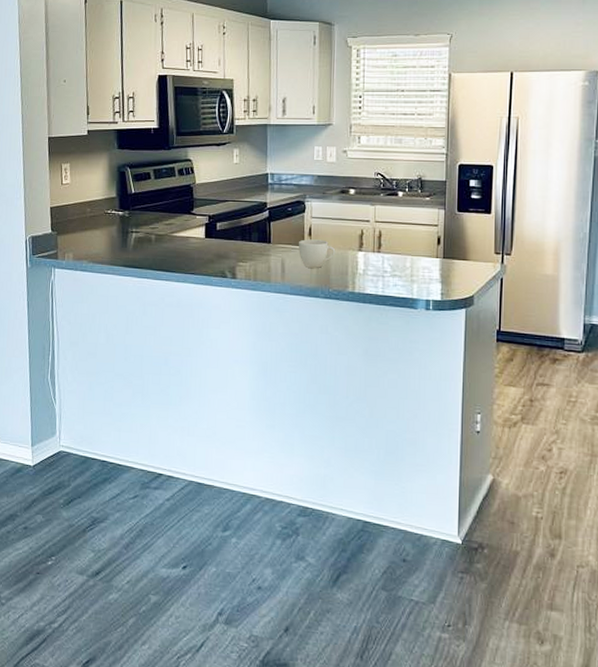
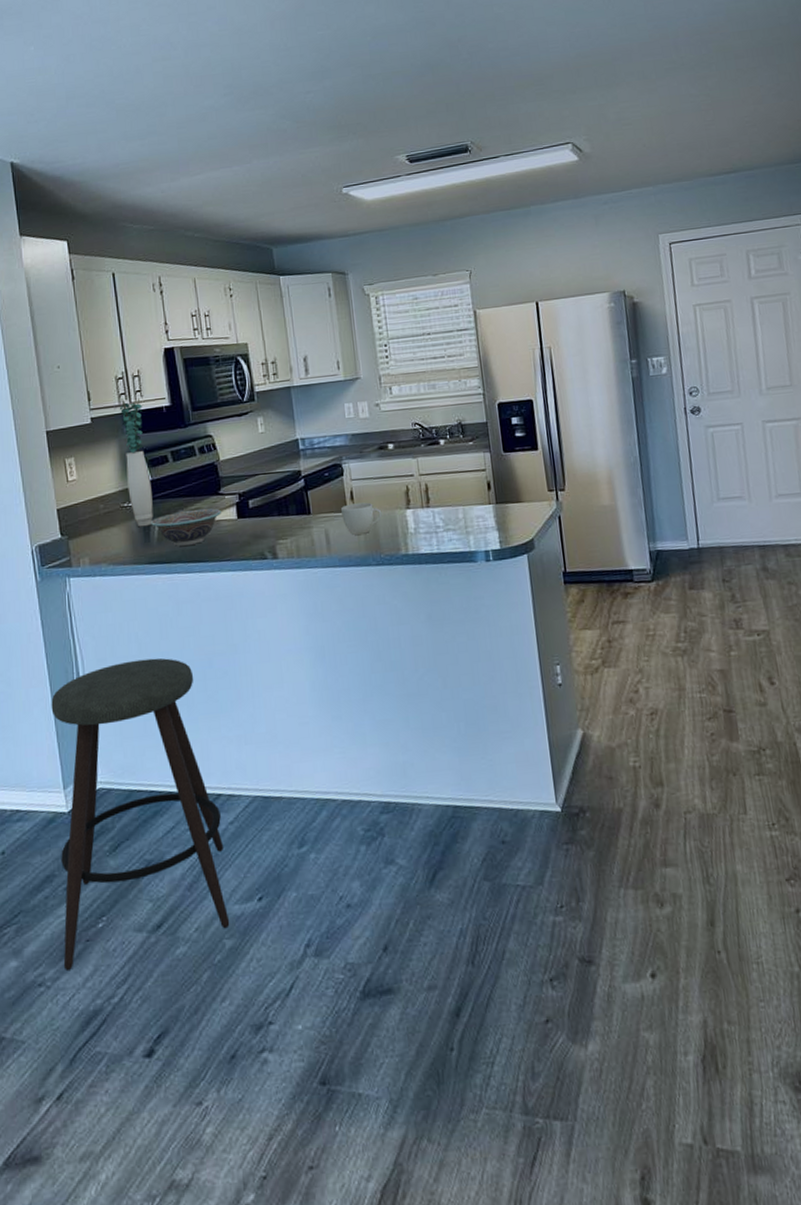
bar stool: none [16,347,160,594] -> present [51,658,230,970]
vase: none [112,116,134,234] -> present [119,398,154,527]
decorative bowl: none [128,224,191,255] -> present [150,508,221,546]

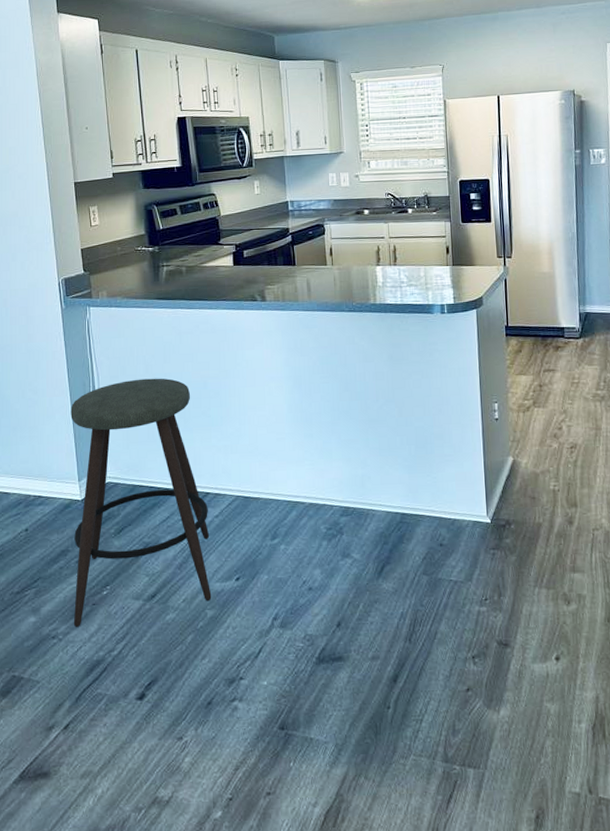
vase: present [119,398,154,527] -> none [137,158,163,268]
decorative bowl: present [150,508,221,546] -> none [159,255,220,286]
cup: present [340,502,383,536] -> none [320,258,356,286]

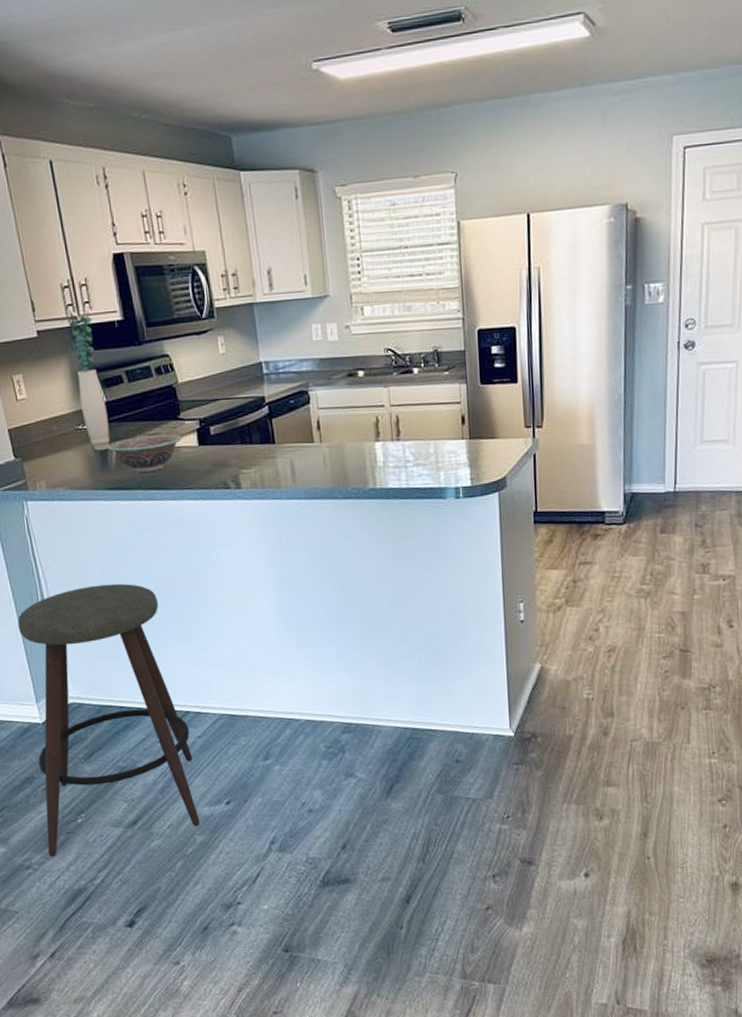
vase: none [137,158,163,268] -> present [67,310,111,452]
decorative bowl: none [159,255,220,286] -> present [107,434,181,472]

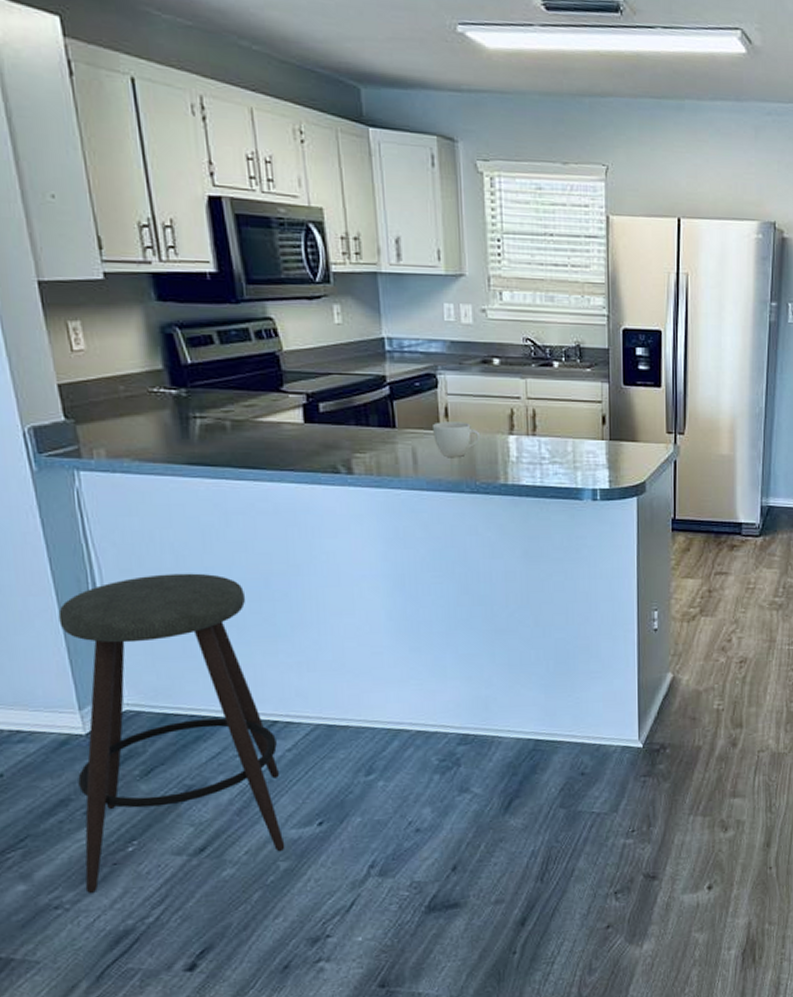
vase: present [67,310,111,452] -> none [144,253,194,420]
decorative bowl: present [107,434,181,472] -> none [189,406,283,447]
cup: none [306,433,350,468] -> present [431,421,481,458]

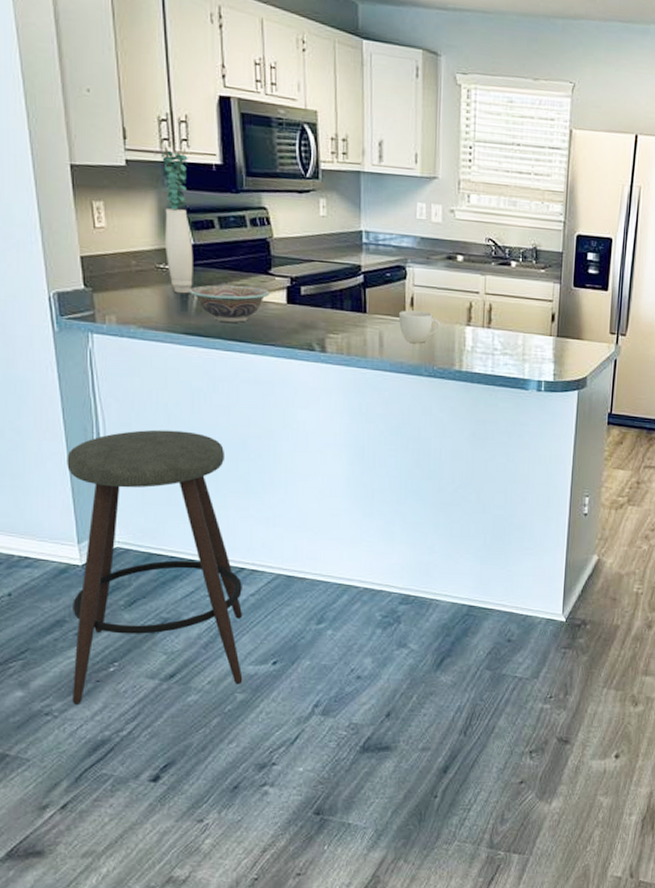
vase: none [144,253,194,420] -> present [160,145,193,294]
decorative bowl: none [189,406,283,447] -> present [188,284,269,323]

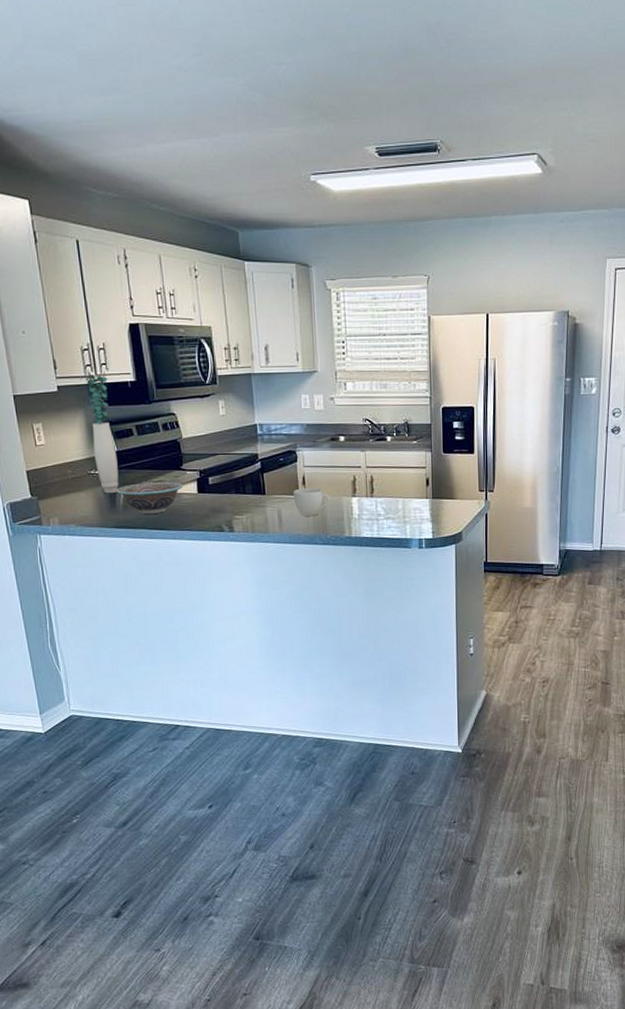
bar stool: present [67,429,243,704] -> none [26,610,185,853]

